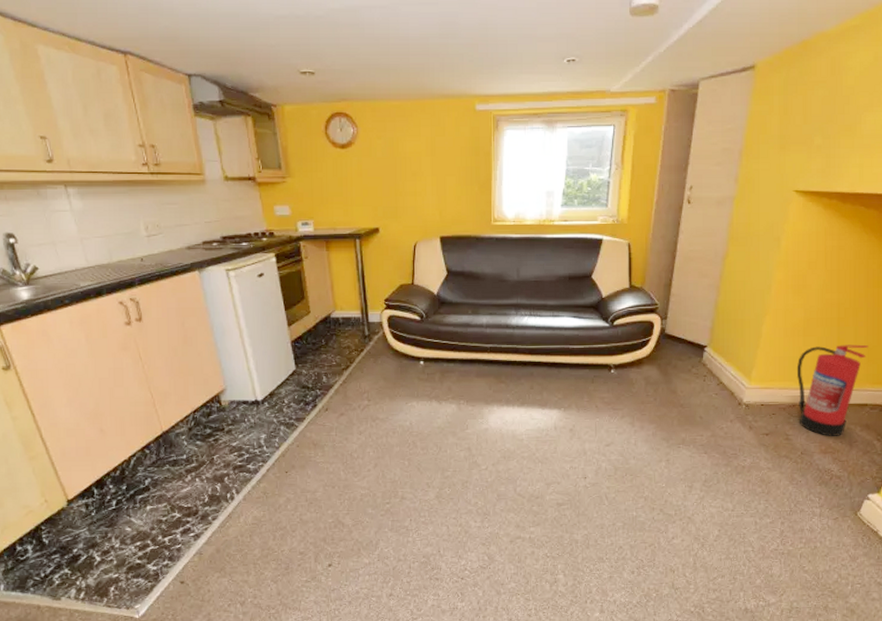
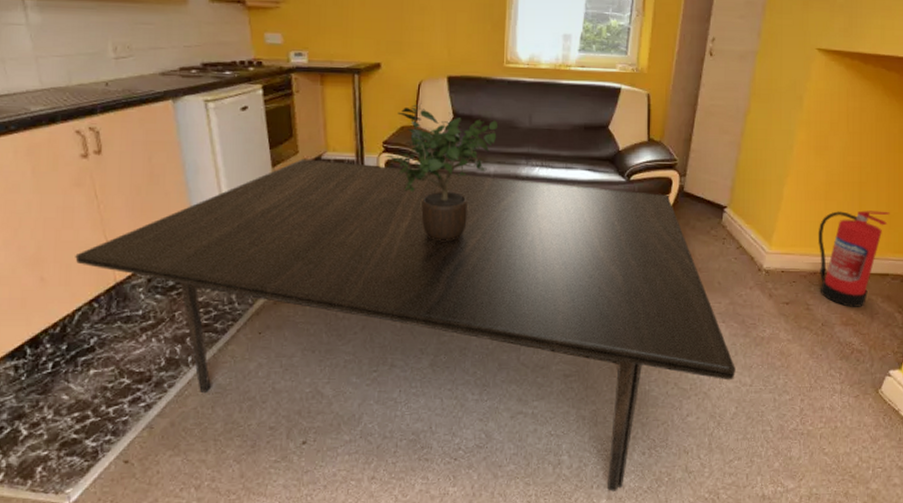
dining table: none [127,318,718,606] -> present [75,159,735,491]
potted plant: none [387,262,489,386] -> present [385,103,499,241]

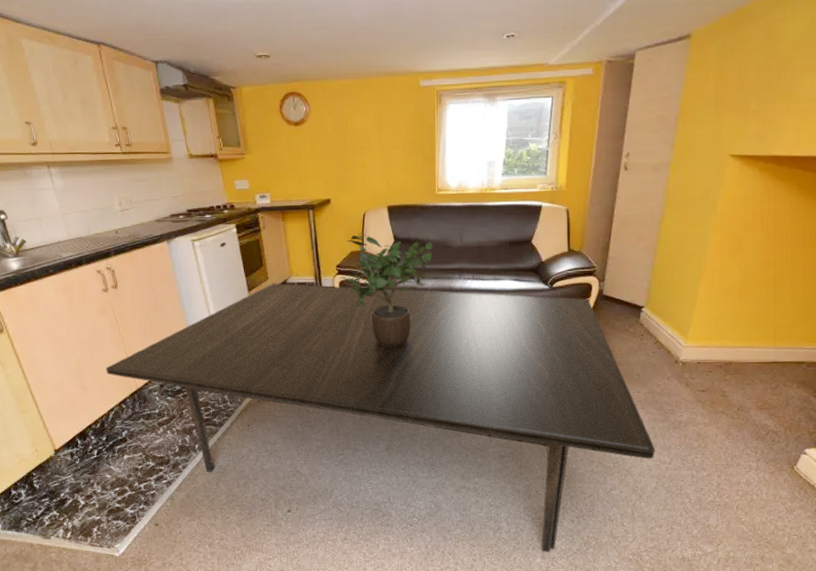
fire extinguisher: present [817,210,890,307] -> none [733,304,806,393]

